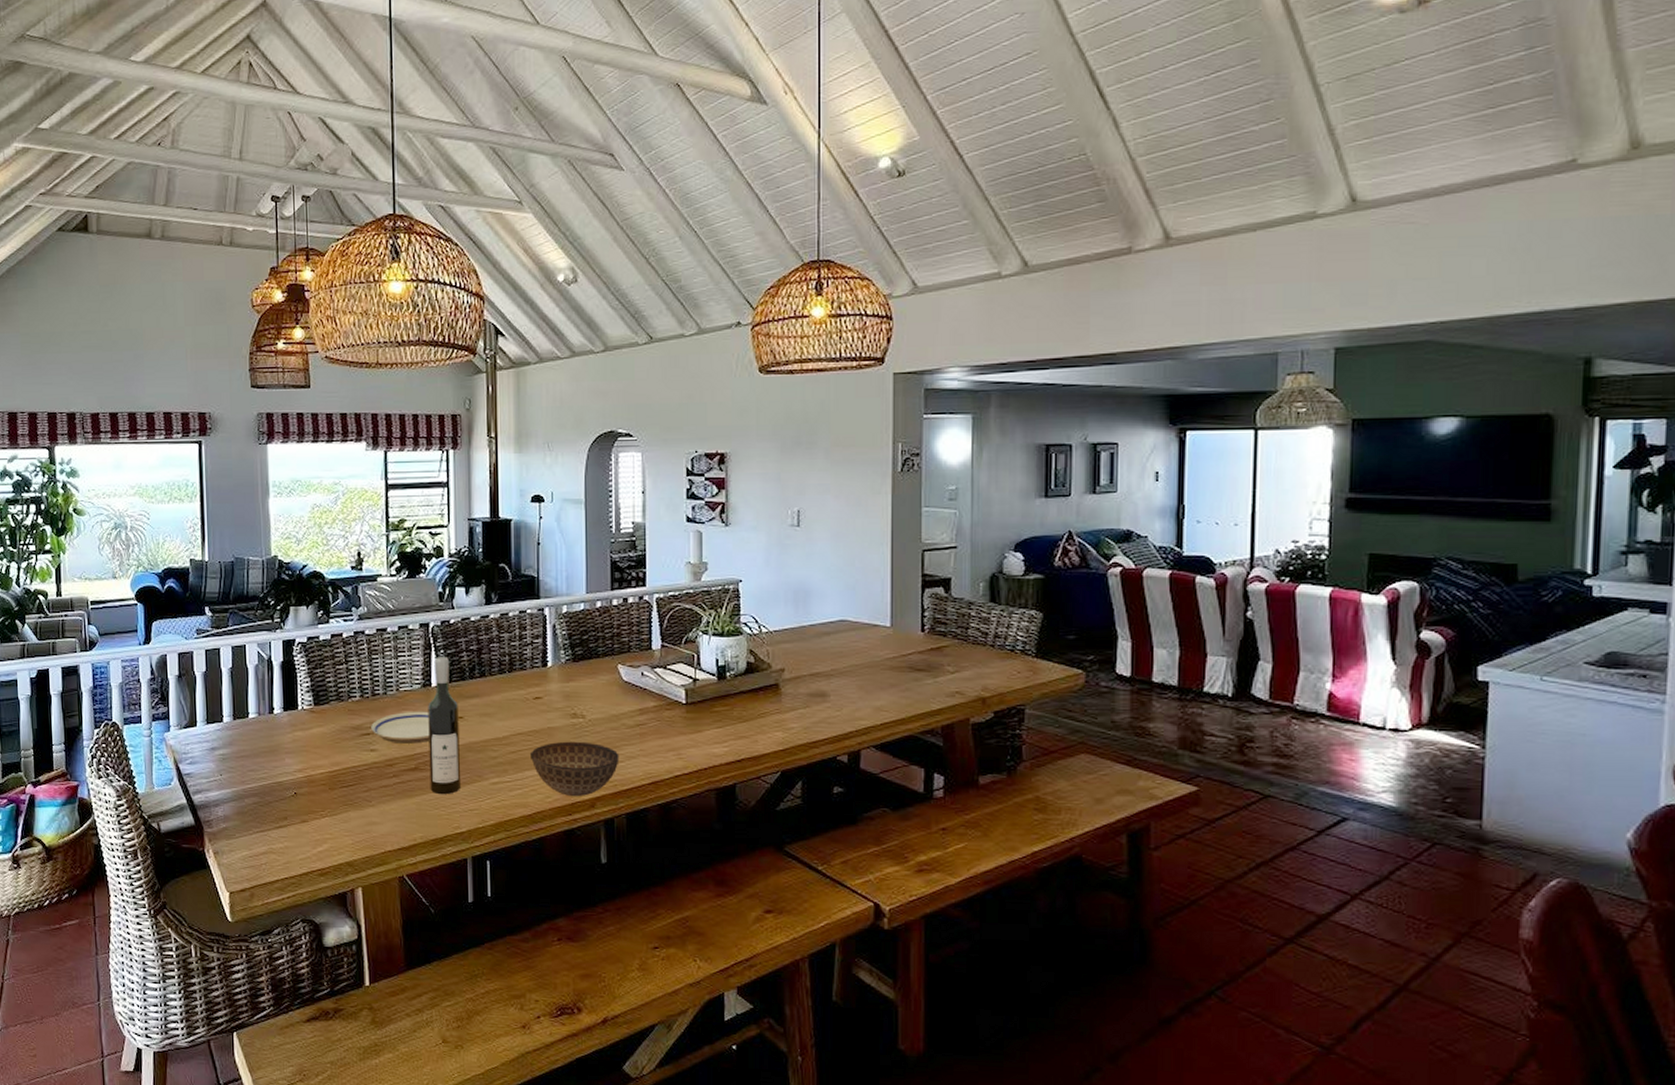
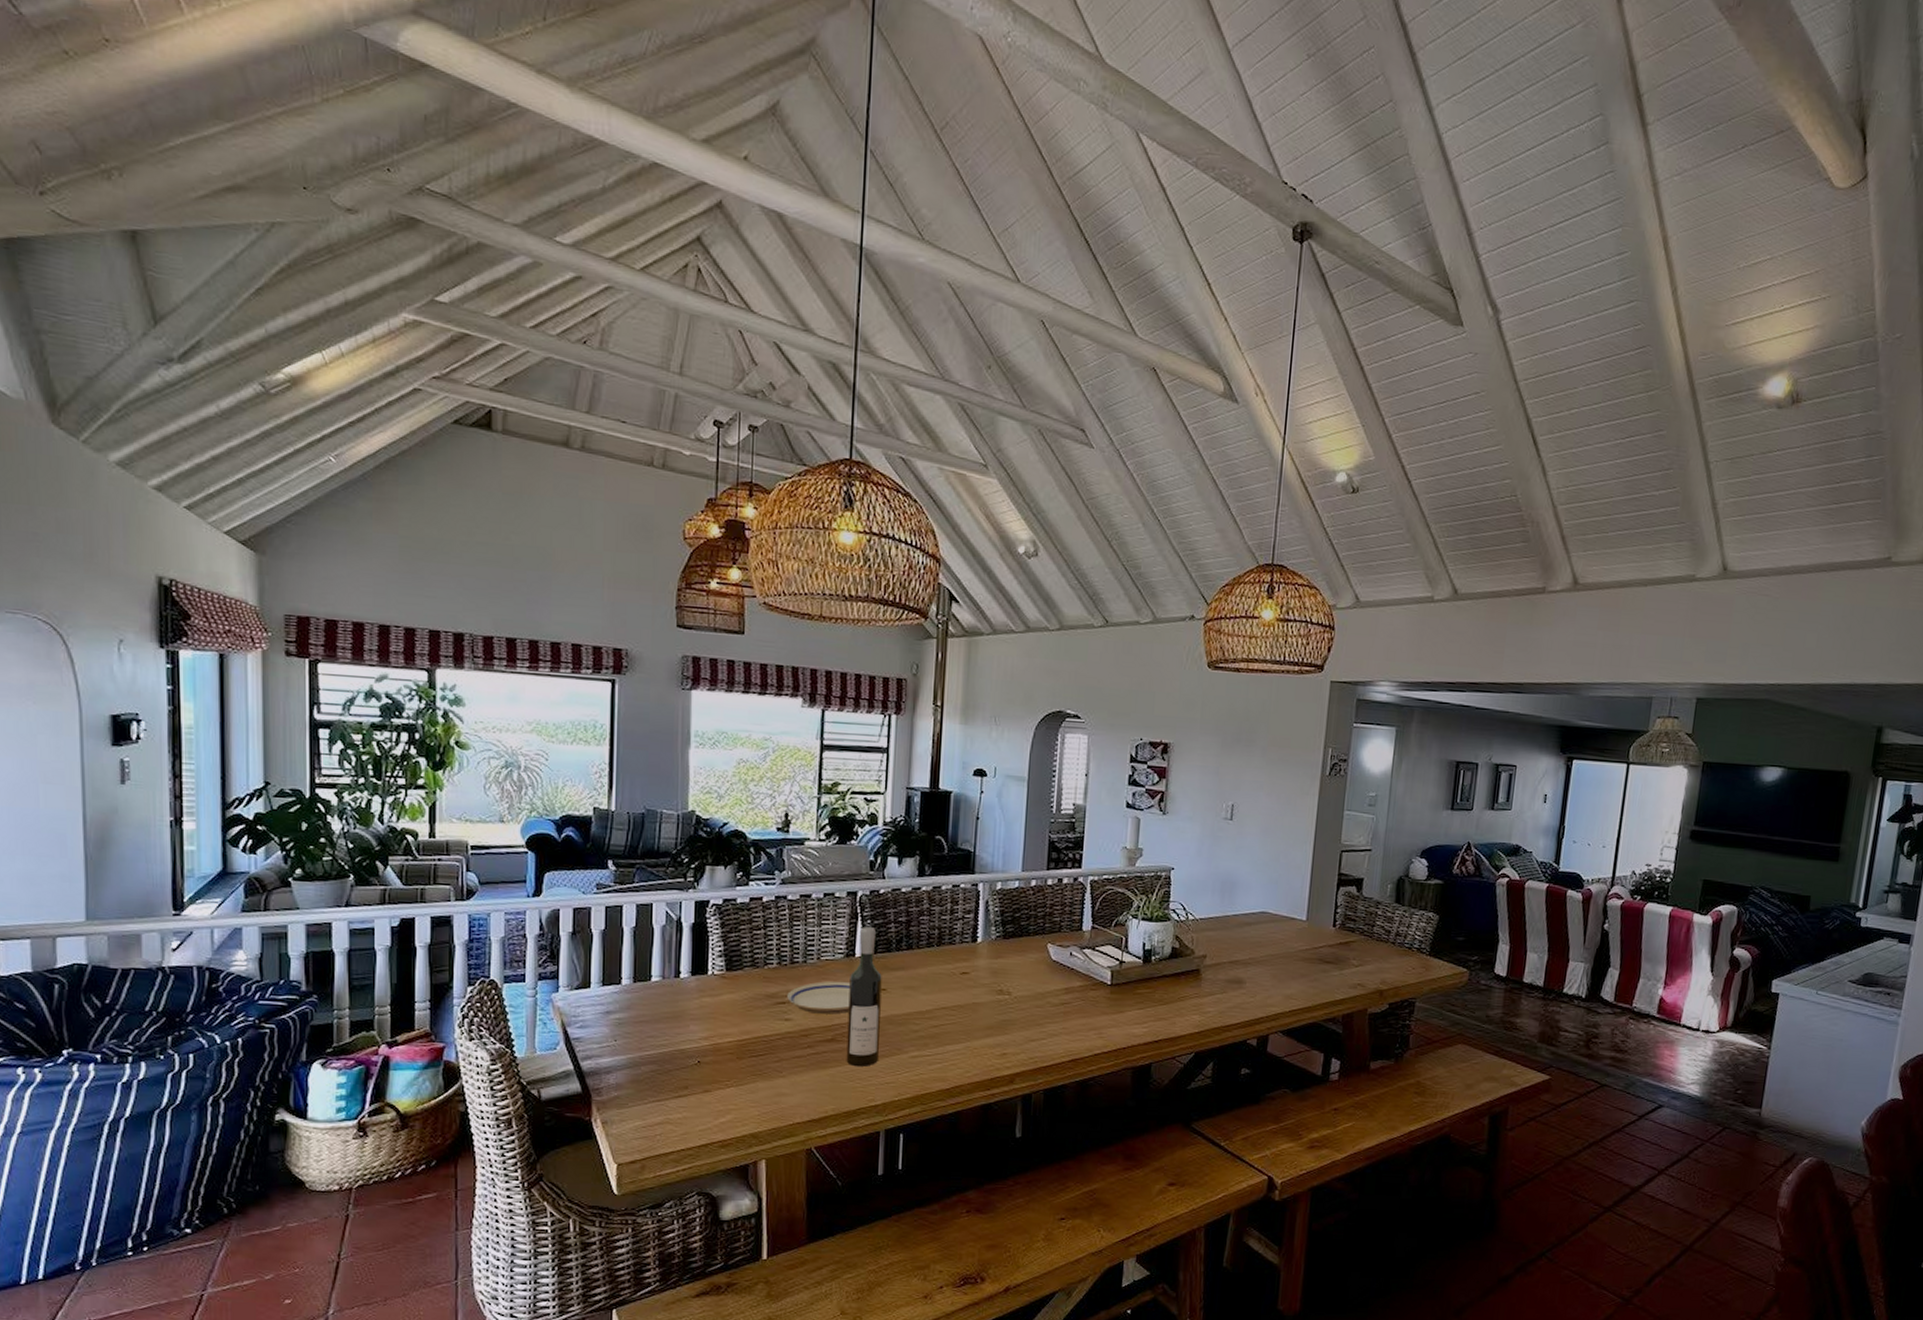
bowl: present [529,741,620,797] -> none [952,1017,1042,1073]

